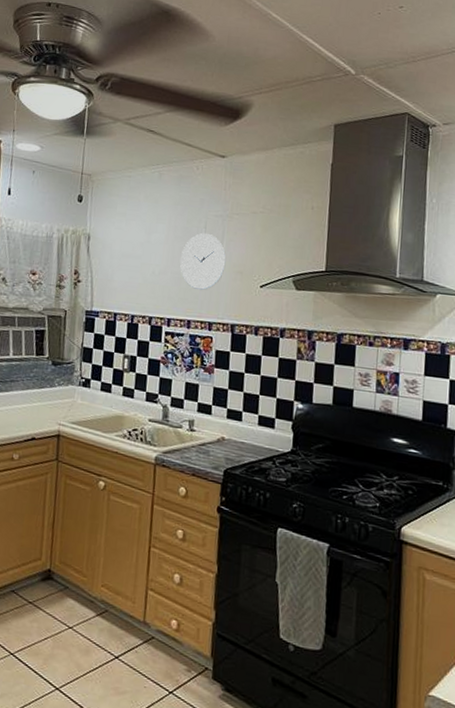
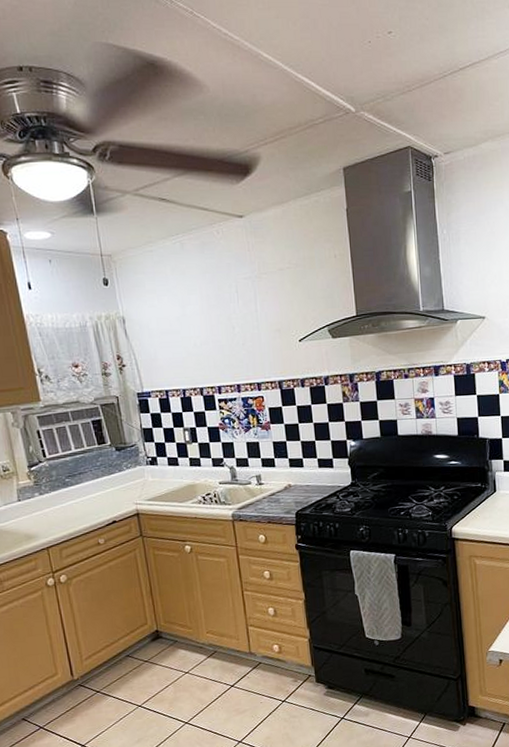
wall clock: present [180,232,226,291] -> none [219,297,263,355]

